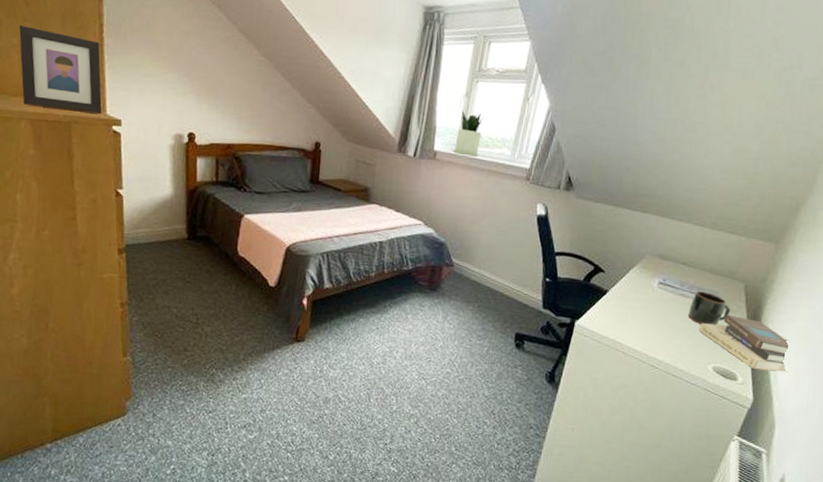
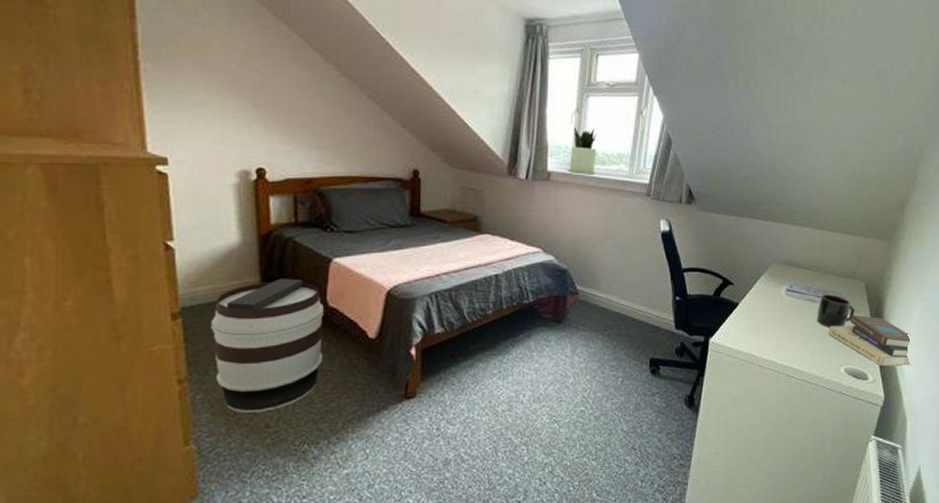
picture frame: present [19,25,102,115] -> none [20,49,141,153]
barrel: none [147,228,235,339] -> present [211,278,324,414]

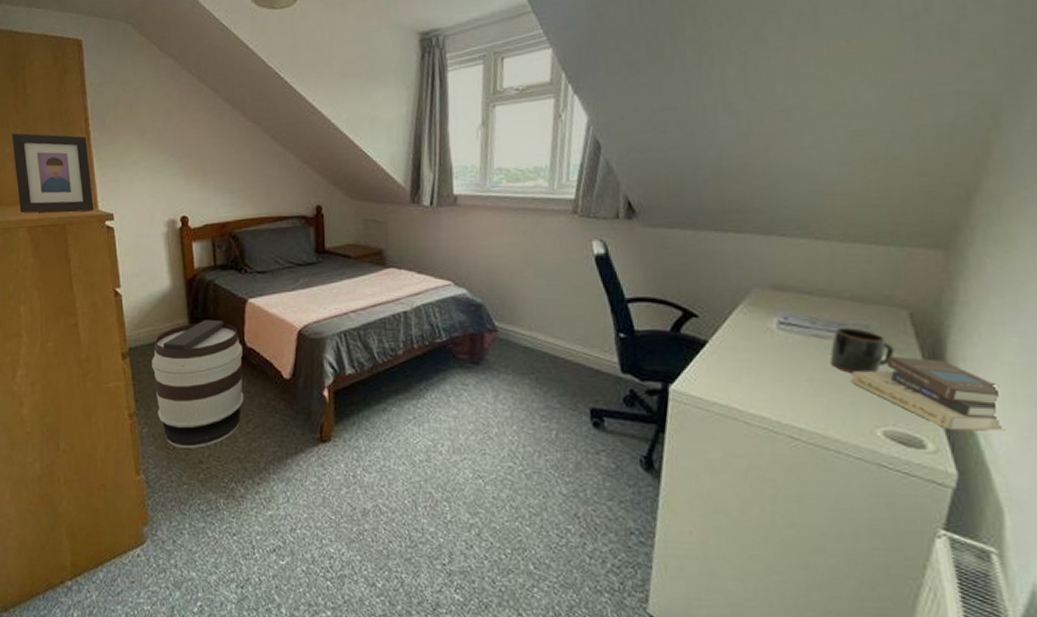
picture frame: none [20,49,141,153] -> present [12,133,94,214]
planter: present [567,128,597,175] -> none [475,141,510,196]

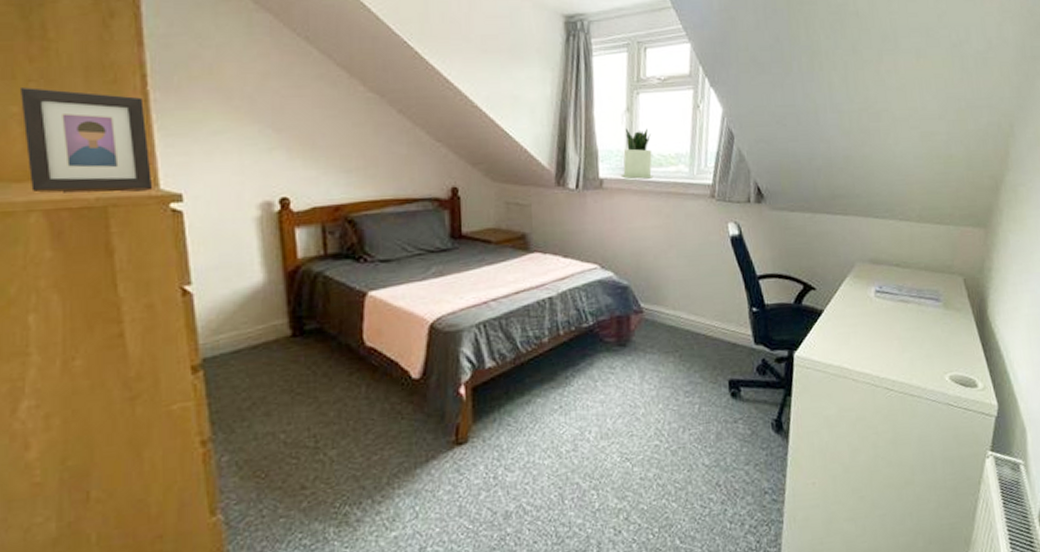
barrel: present [152,319,244,450] -> none [236,317,362,475]
planter: none [475,141,510,196] -> present [620,128,654,180]
mug: present [829,328,895,373] -> none [912,293,955,331]
books: present [850,355,1006,431] -> none [926,314,1026,371]

